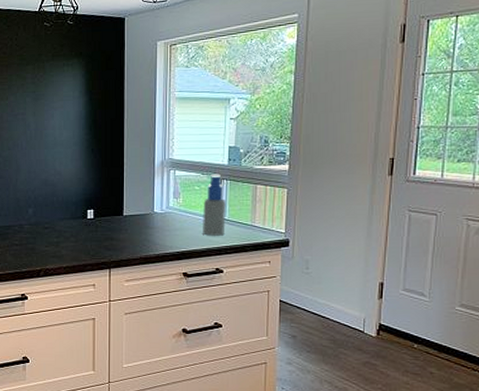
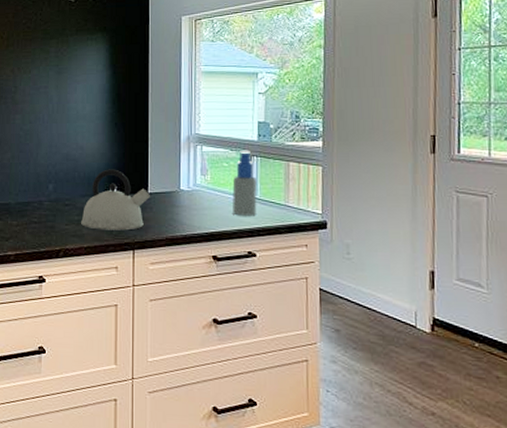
kettle: none [60,193,125,251] -> present [81,169,150,231]

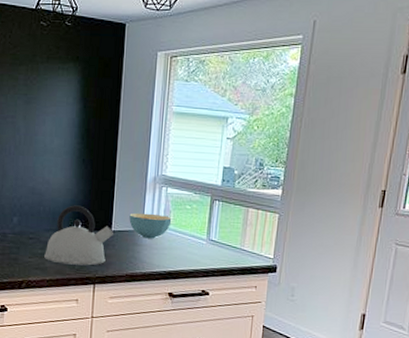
cereal bowl: none [165,173,210,199] -> present [129,212,172,239]
spray bottle: present [232,151,257,216] -> none [191,195,217,258]

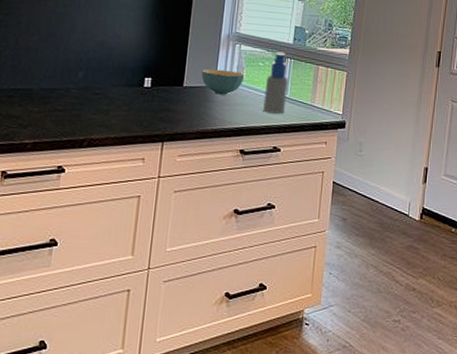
kettle: present [44,205,113,266] -> none [110,60,185,123]
spray bottle: none [191,195,217,258] -> present [263,52,288,114]

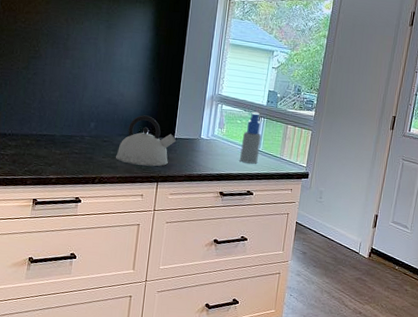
kettle: none [110,60,185,123] -> present [116,115,176,167]
cereal bowl: present [201,69,245,95] -> none [189,124,225,147]

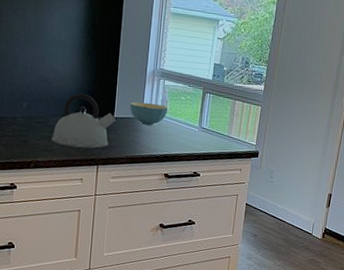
cereal bowl: none [189,124,225,147] -> present [130,101,169,126]
spray bottle: present [240,112,261,164] -> none [185,87,208,143]

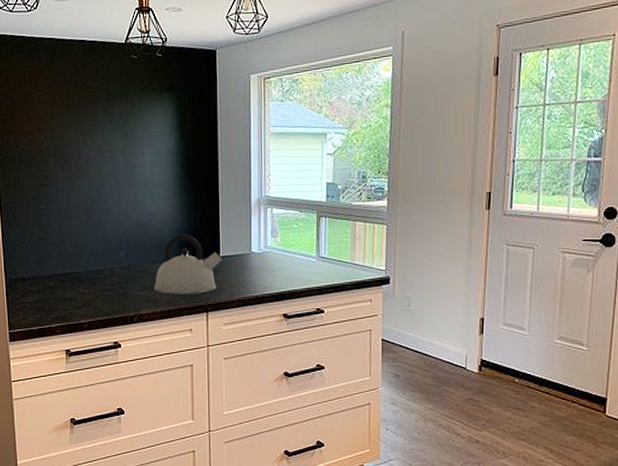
cereal bowl: present [130,101,169,126] -> none [236,235,280,261]

